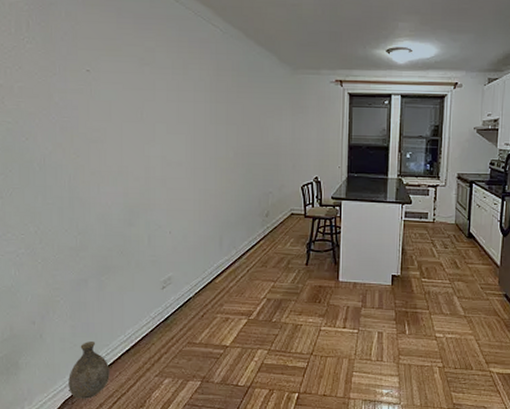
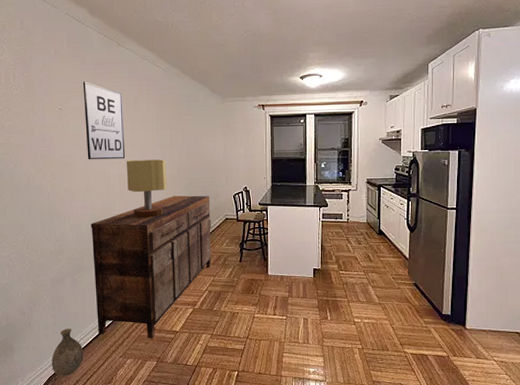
wall art: none [118,38,170,137] -> present [82,81,126,160]
sideboard: none [123,184,273,354] -> present [91,195,212,338]
table lamp: none [170,139,222,210] -> present [126,159,168,218]

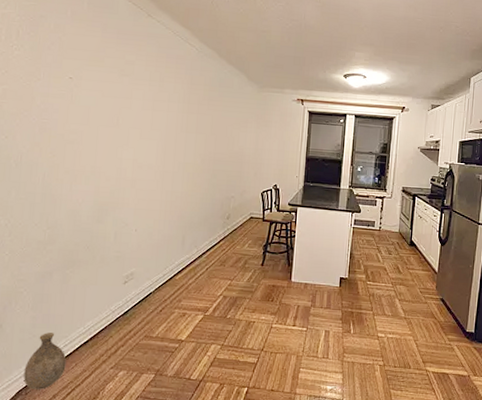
wall art: present [82,81,126,160] -> none [97,50,147,142]
sideboard: present [91,195,212,338] -> none [87,187,236,347]
table lamp: present [126,159,168,218] -> none [142,143,189,210]

